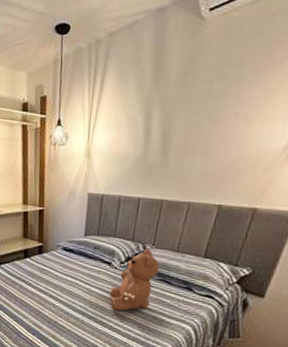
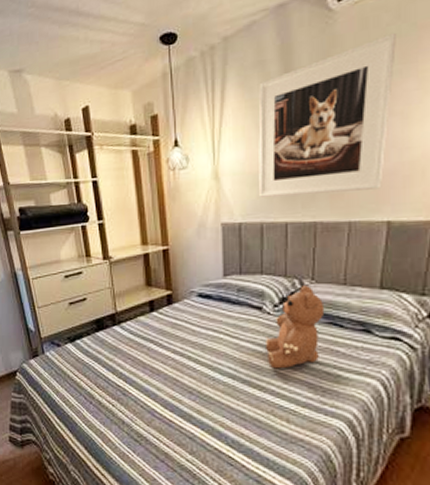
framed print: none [121,44,253,179] -> present [258,32,396,197]

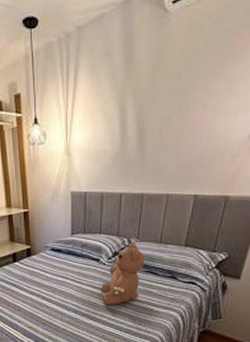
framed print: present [258,32,396,197] -> none [102,37,215,172]

